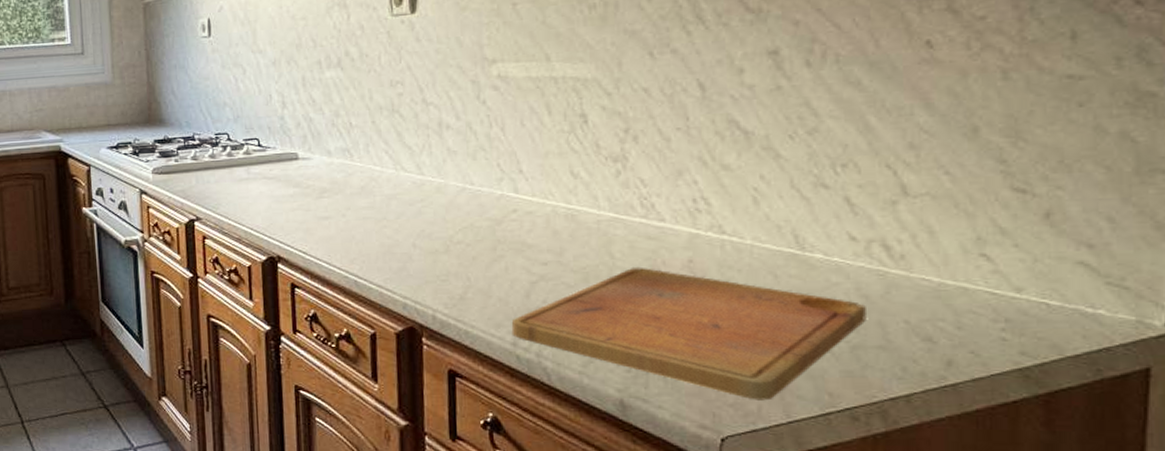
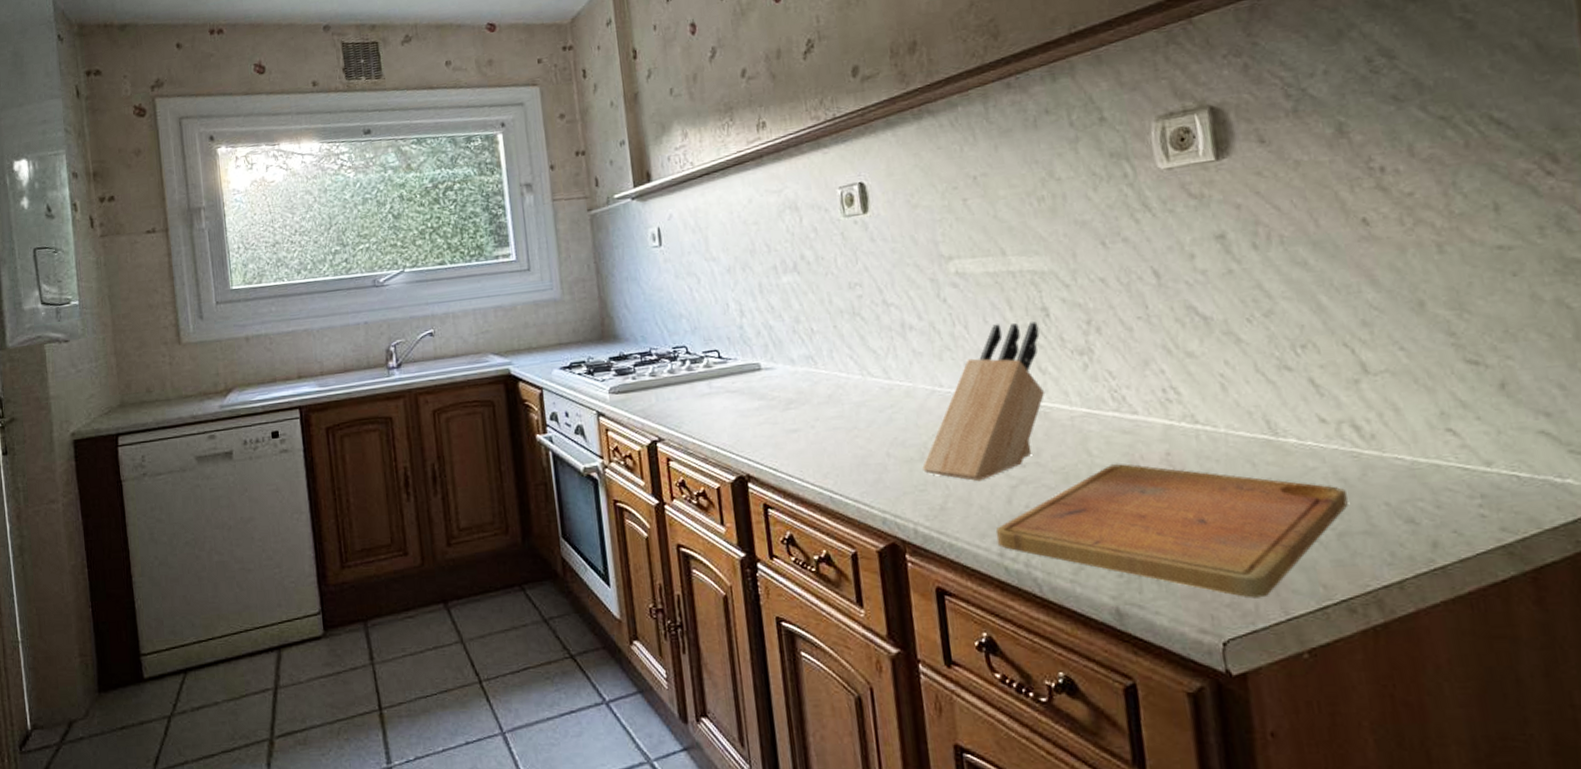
knife block: none [446,127,575,276] -> present [922,321,1045,482]

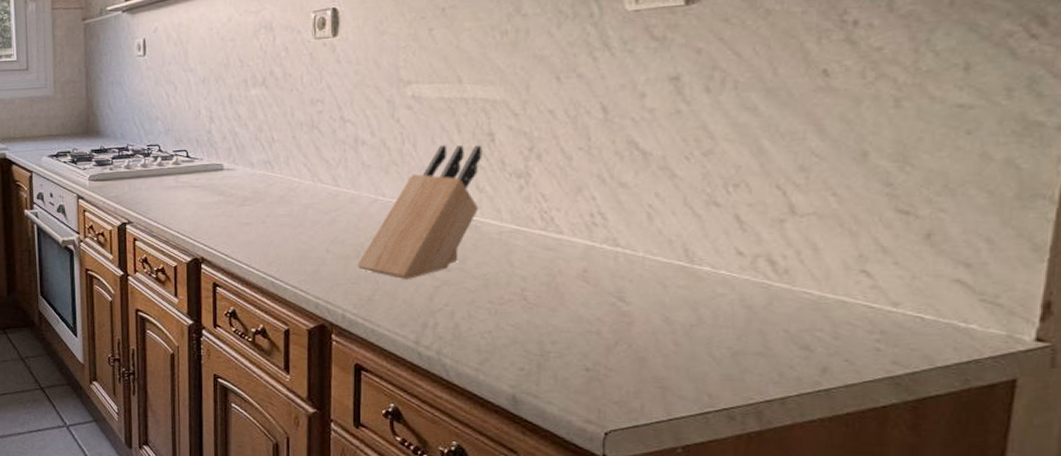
cutting board: present [995,464,1348,599] -> none [414,276,748,400]

